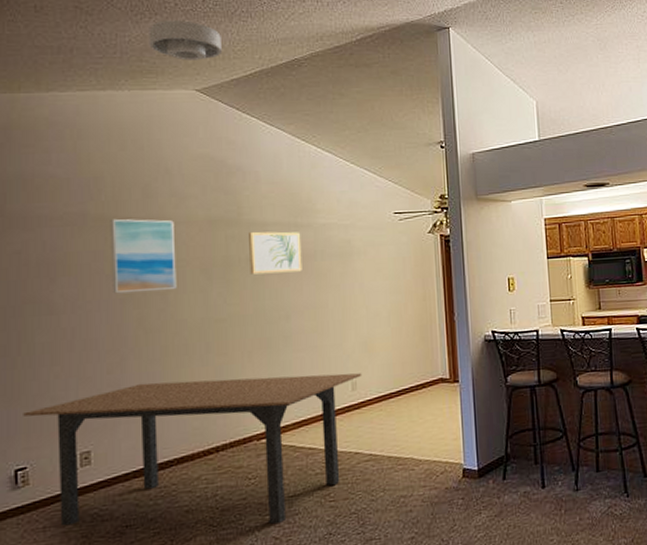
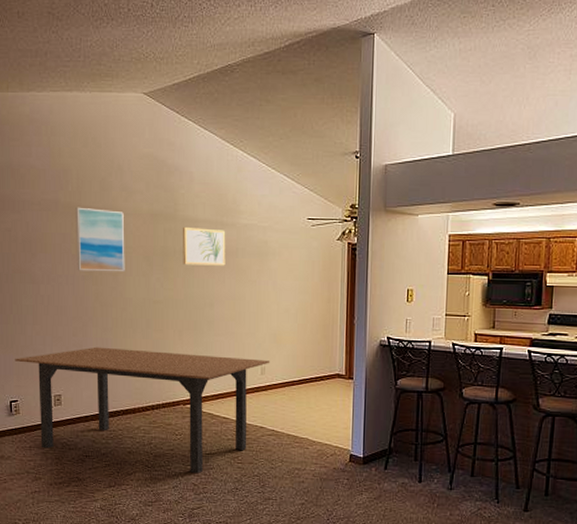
ceiling light: present [149,20,222,60] -> none [106,25,166,65]

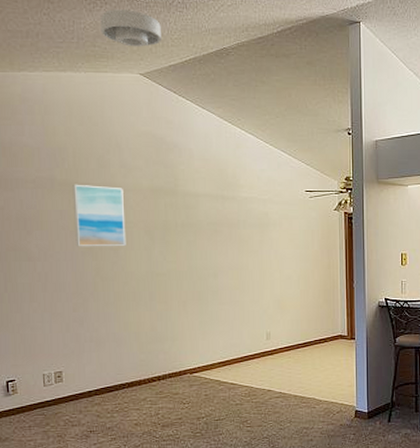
dining table: present [15,347,271,474] -> none [11,321,275,441]
ceiling light: none [106,25,166,65] -> present [100,9,161,47]
wall art: present [183,226,226,266] -> none [184,201,228,238]

